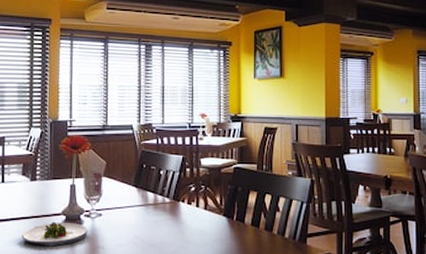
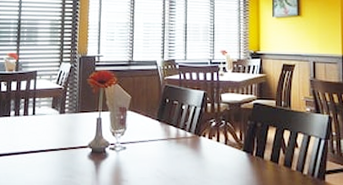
salad plate: present [21,222,88,247] -> none [49,154,112,179]

